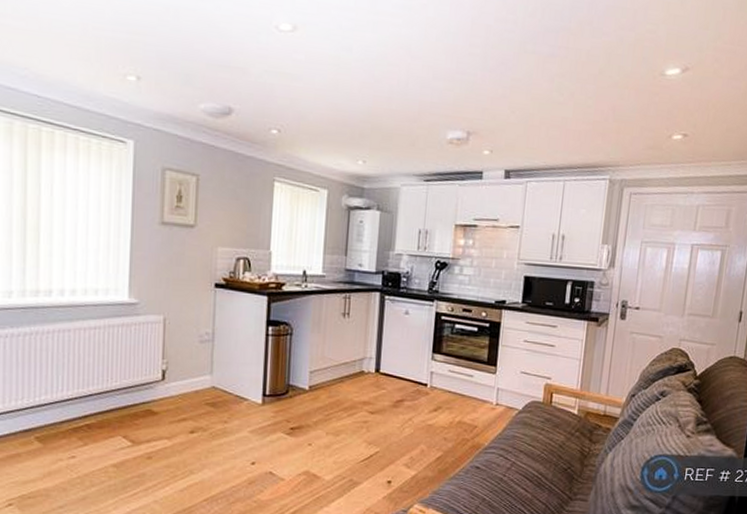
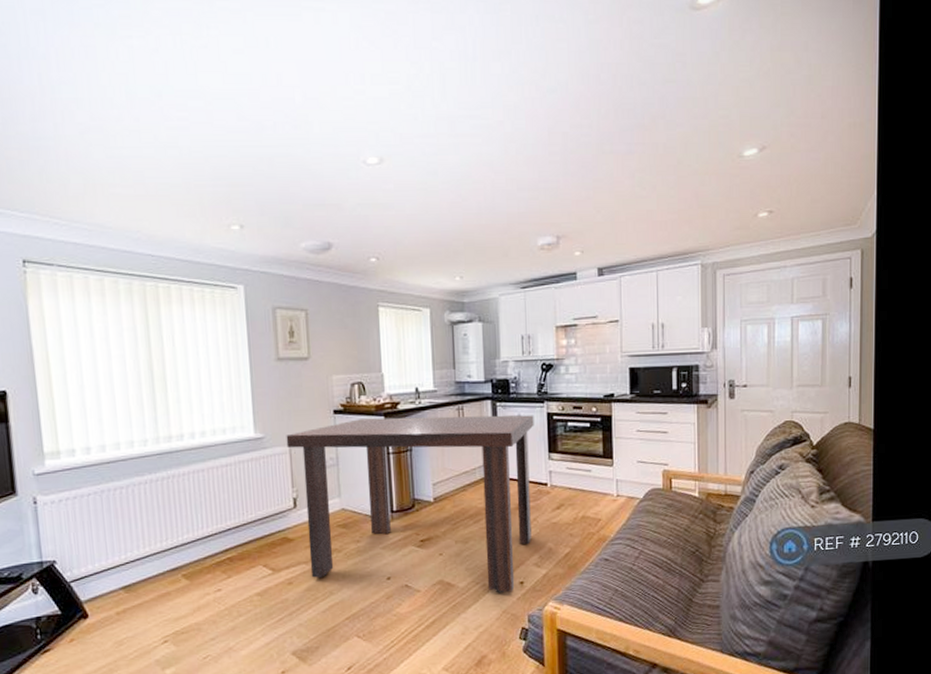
dining table: none [161,295,422,491] -> present [286,415,534,593]

